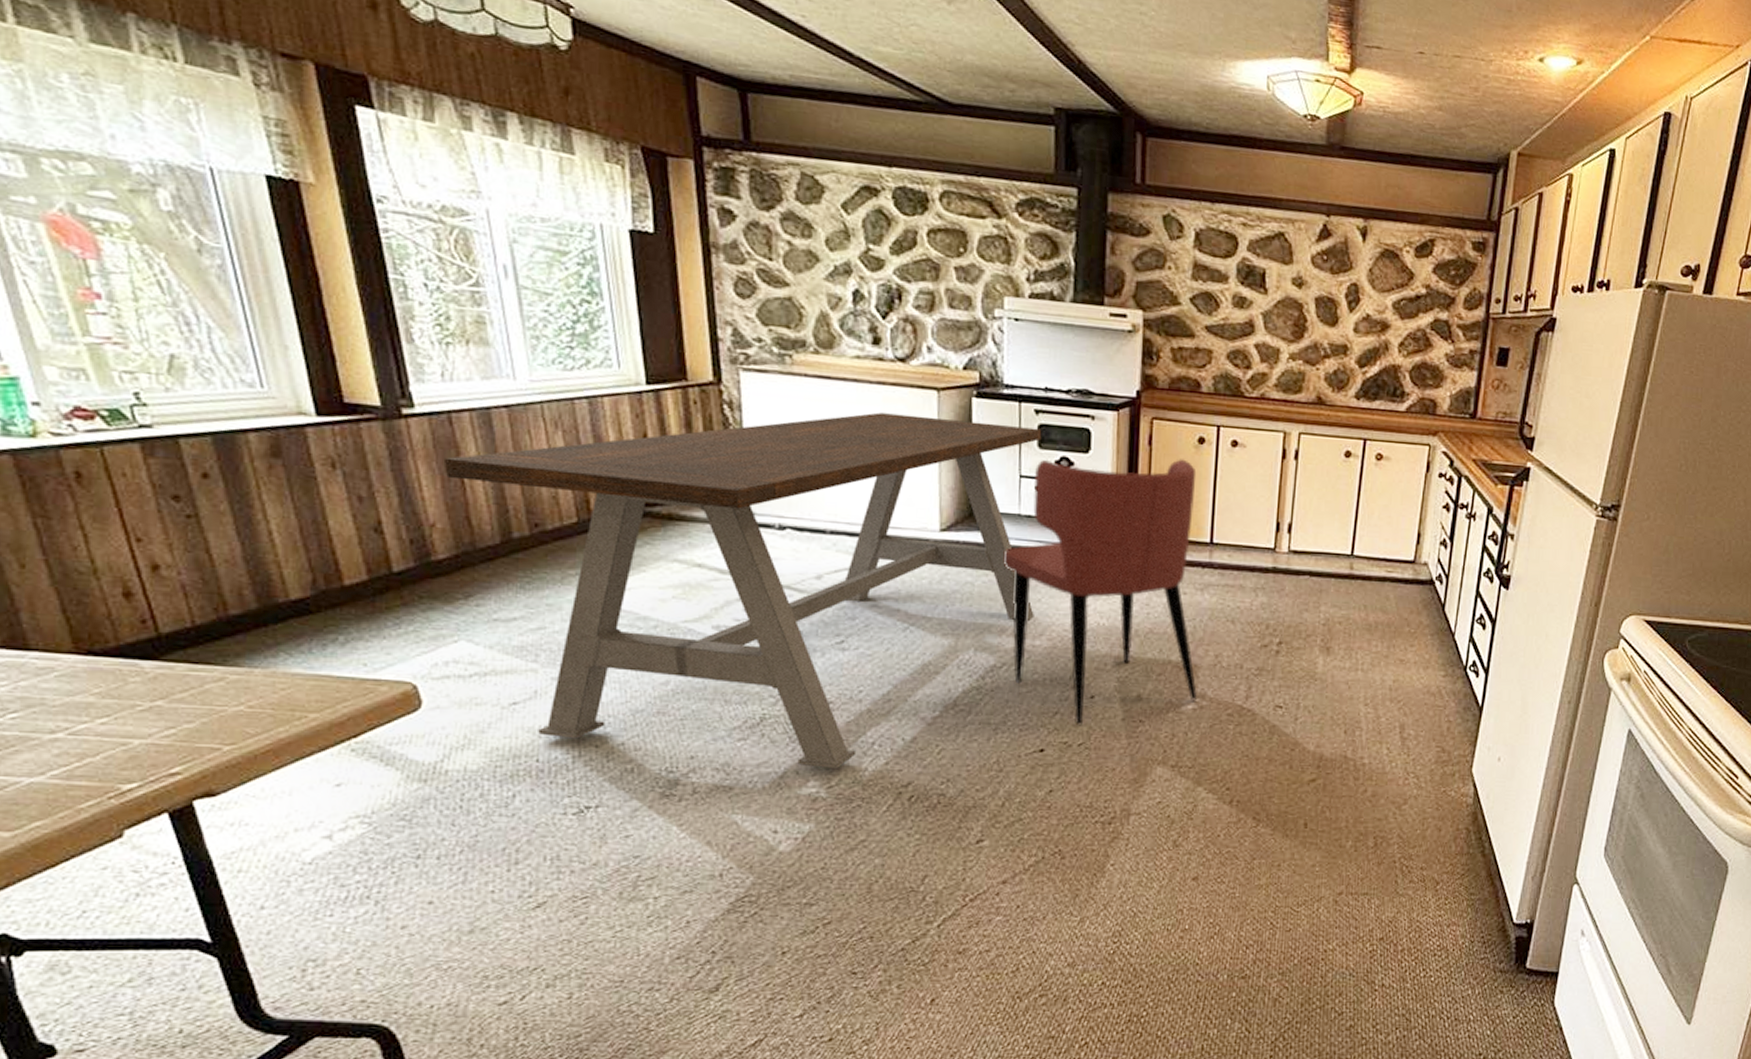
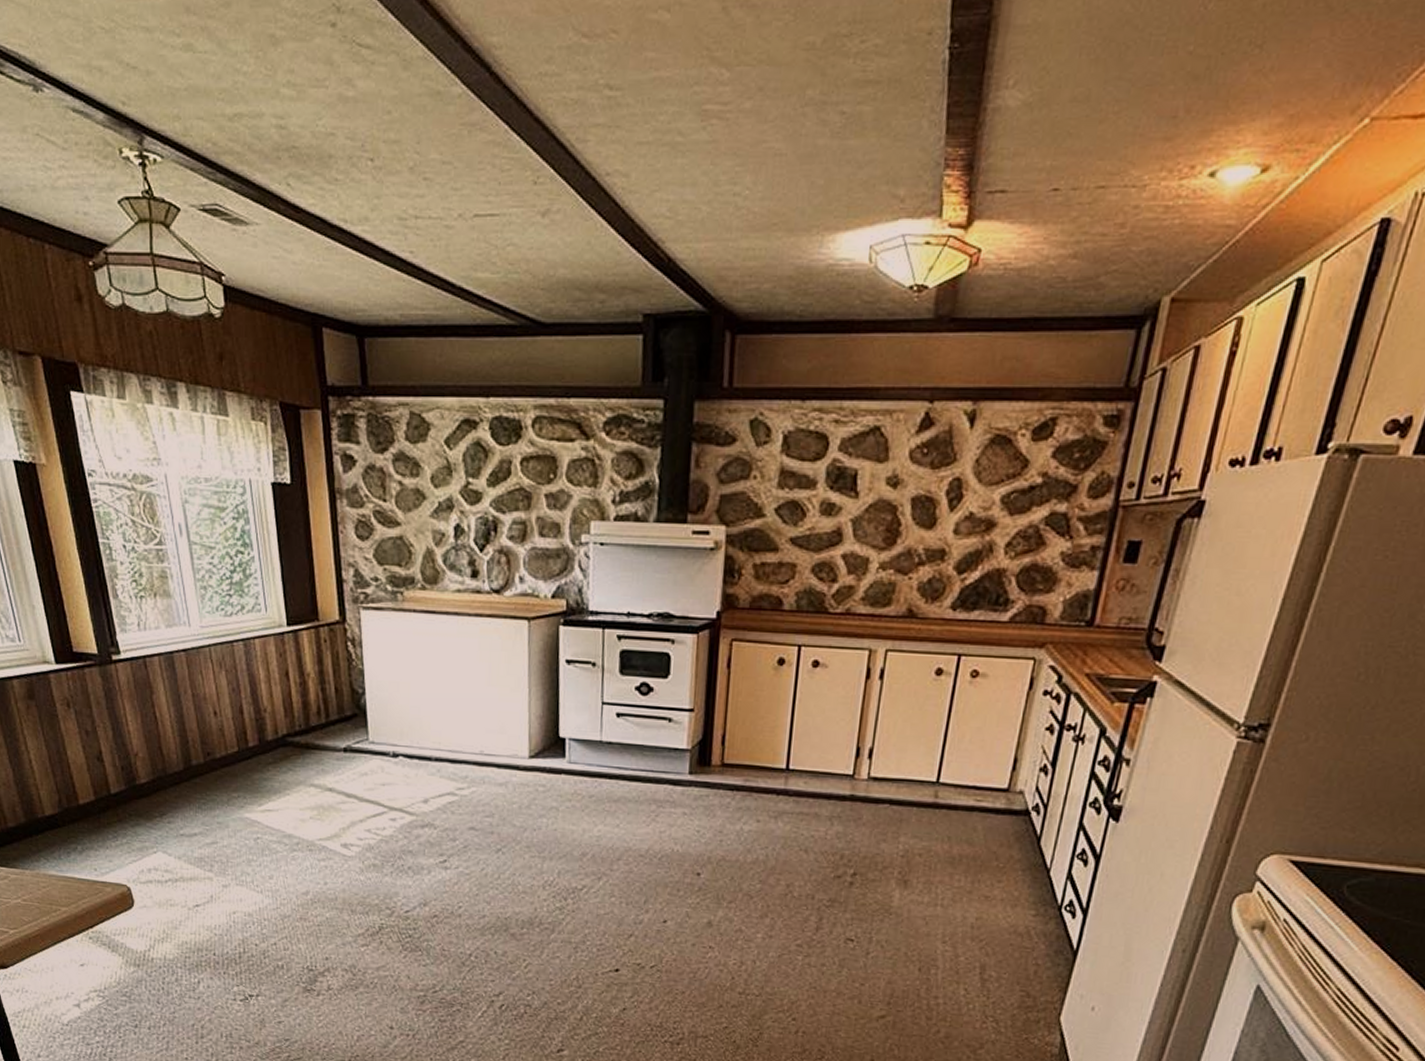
dining table: present [443,412,1042,770] -> none [142,644,624,977]
dining chair: present [1003,459,1198,726] -> none [585,682,775,949]

